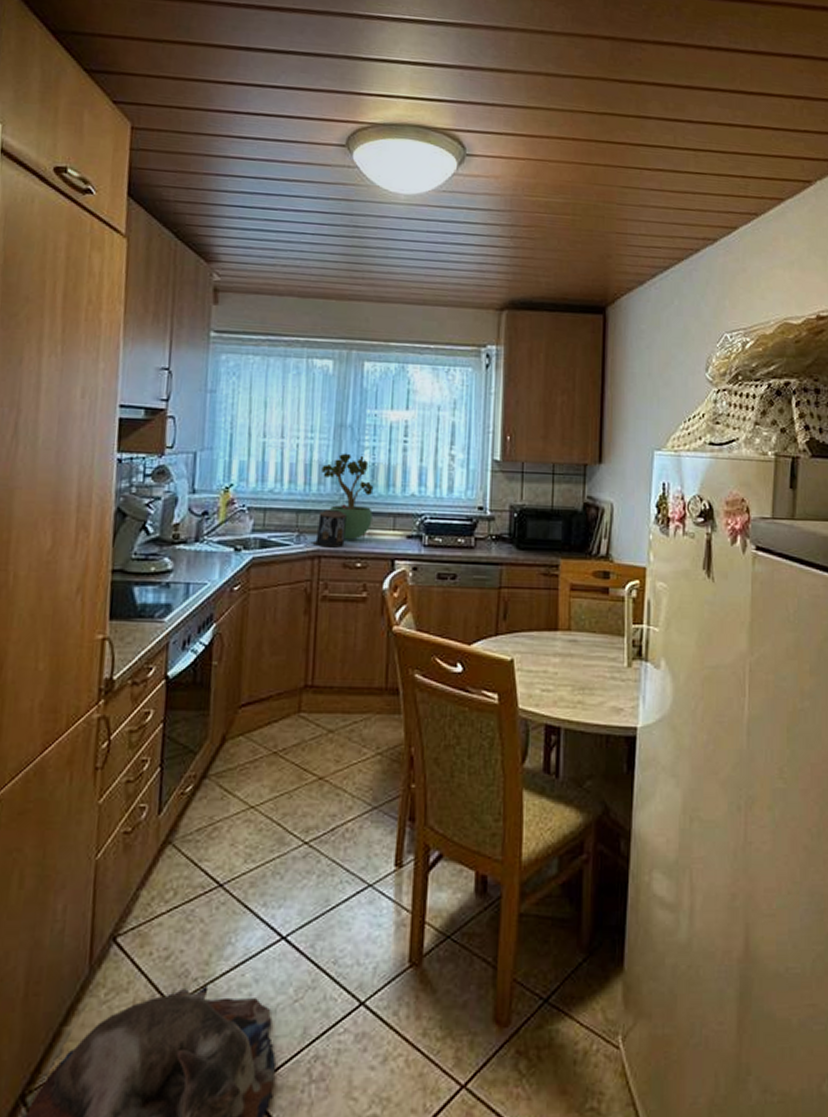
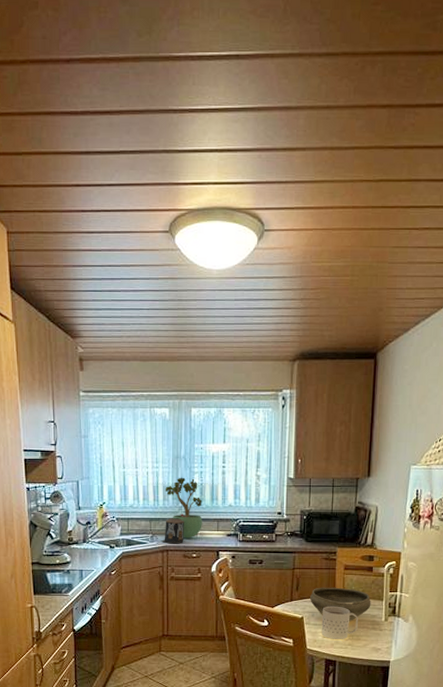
bowl: none [522,615,608,670] -> present [309,587,371,623]
mug: none [539,643,591,696] -> present [321,606,358,640]

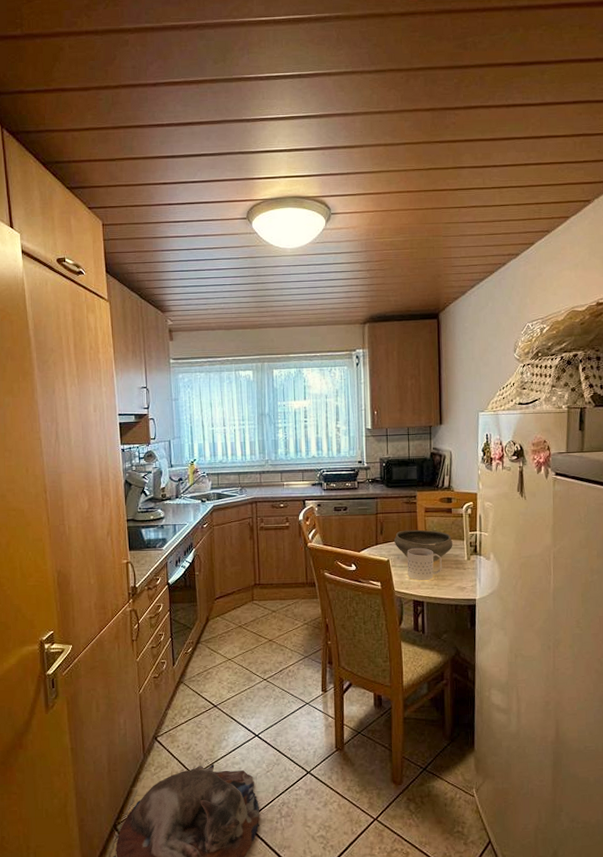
canister: present [160,518,184,544] -> none [249,471,272,496]
potted plant: present [165,477,203,539] -> none [252,432,288,490]

